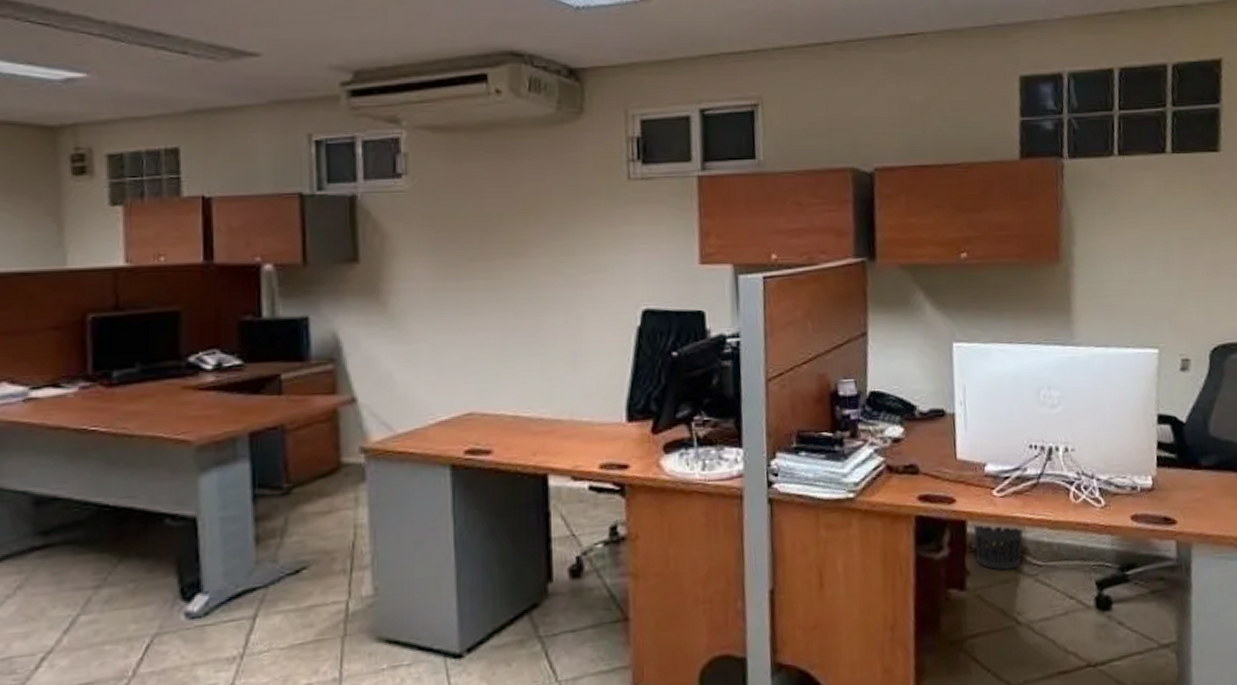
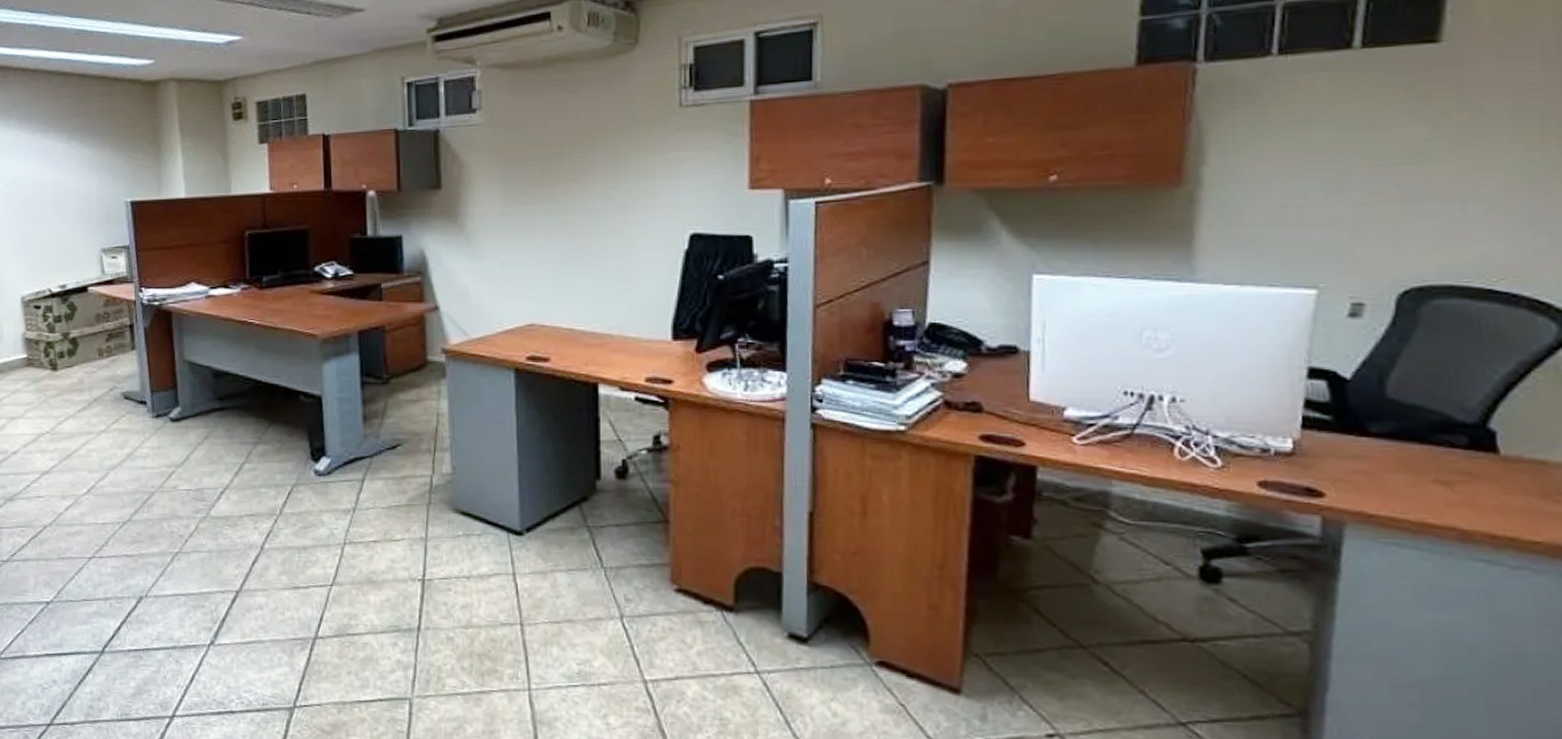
wastebasket: present [973,522,1023,571] -> none [1045,469,1109,524]

